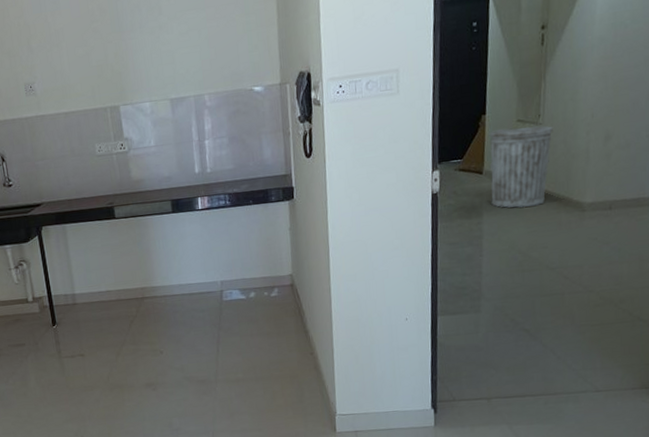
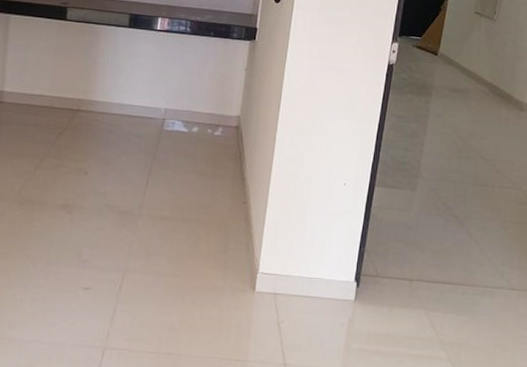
trash can: present [489,125,553,208] -> none [441,16,505,96]

